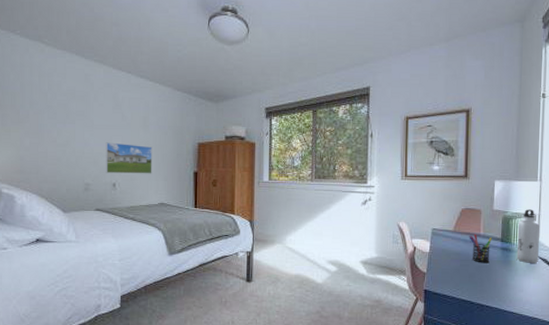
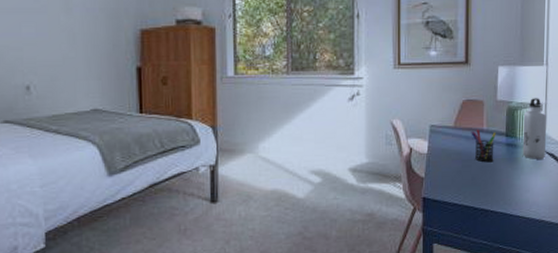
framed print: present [105,142,153,174] -> none [12,31,80,73]

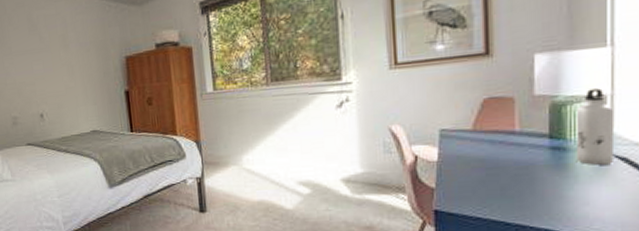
pen holder: present [471,129,496,163] -> none [497,131,534,170]

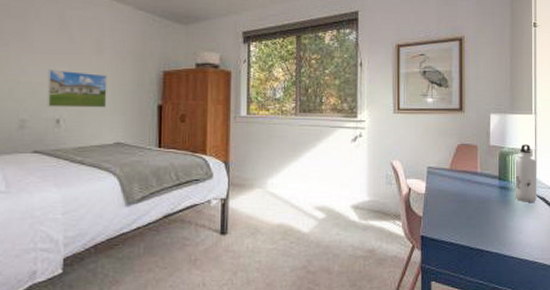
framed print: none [26,67,80,104] -> present [47,69,107,108]

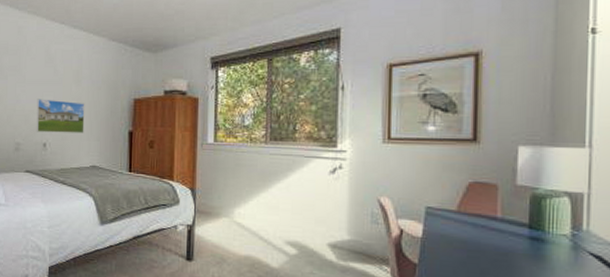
water bottle: present [515,144,536,202] -> none [553,186,590,261]

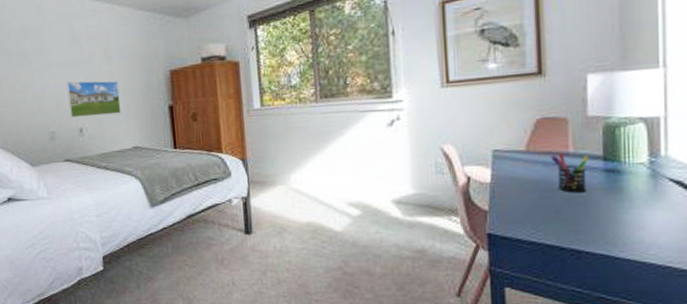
pen holder: none [479,216,514,257] -> present [550,152,588,193]

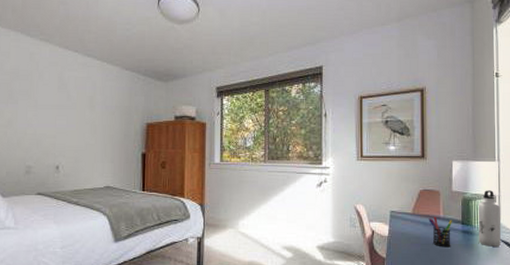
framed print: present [66,81,122,118] -> none [48,123,99,156]
water bottle: none [629,110,668,189] -> present [478,190,501,247]

